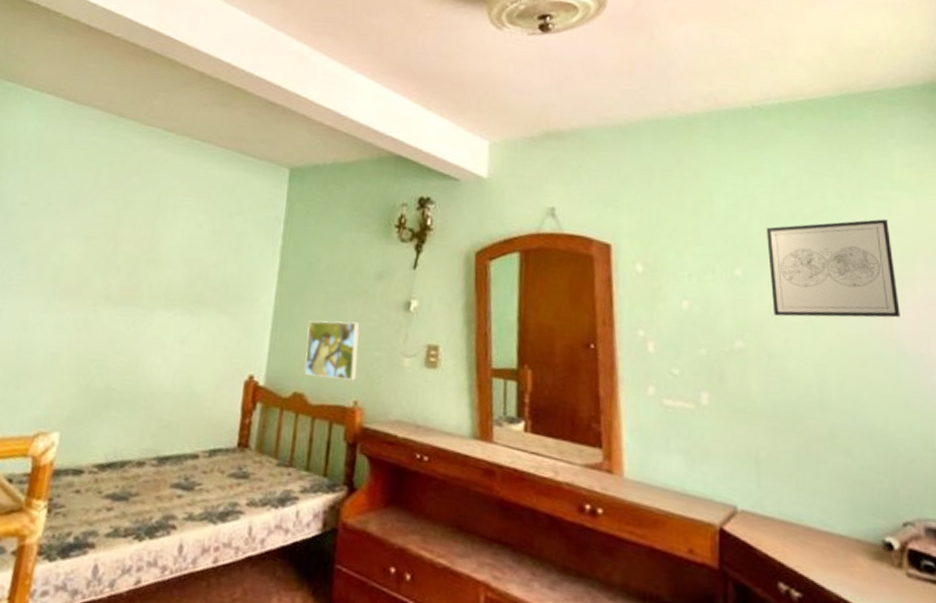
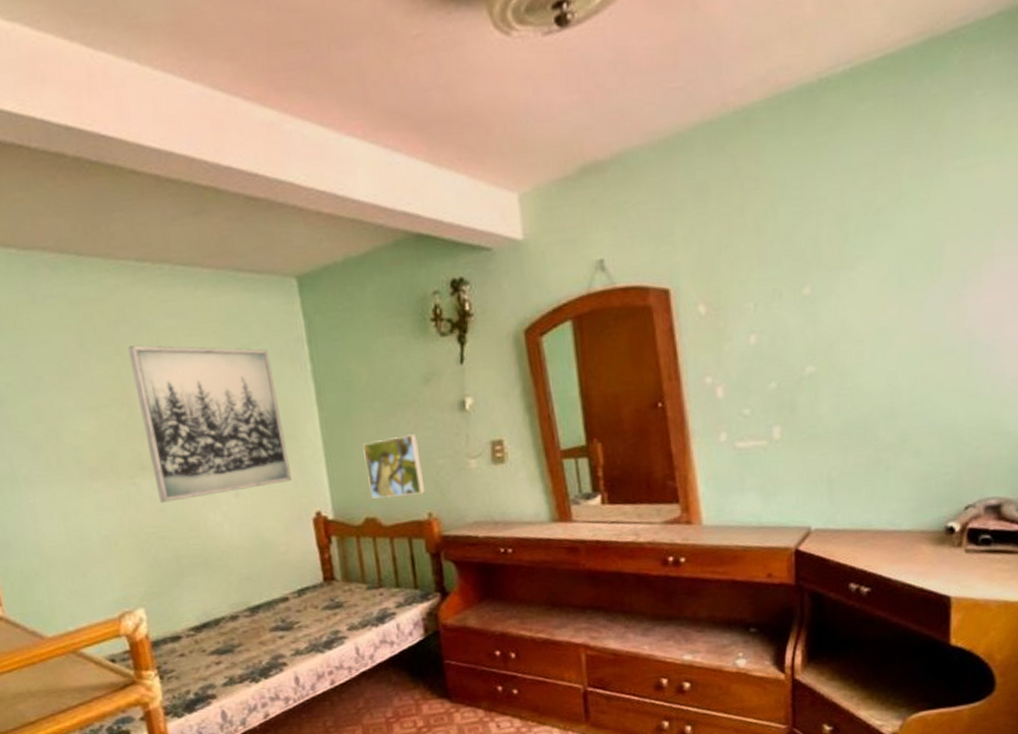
wall art: none [111,193,249,341] -> present [127,345,291,503]
wall art: present [766,219,900,318] -> none [836,193,975,331]

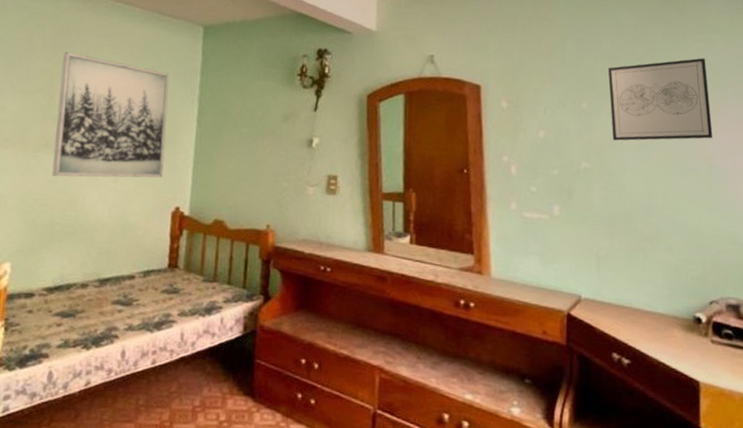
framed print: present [363,434,426,499] -> none [223,158,270,208]
wall art: none [836,193,975,331] -> present [607,58,713,141]

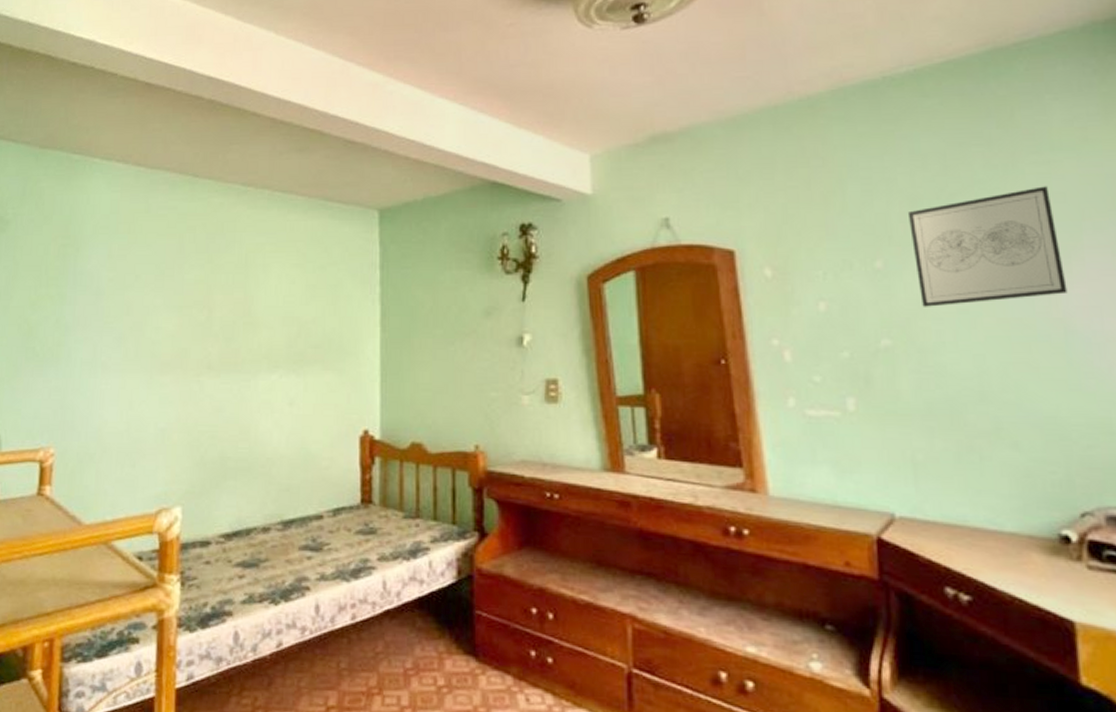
wall art: present [52,52,169,178] -> none [218,256,346,403]

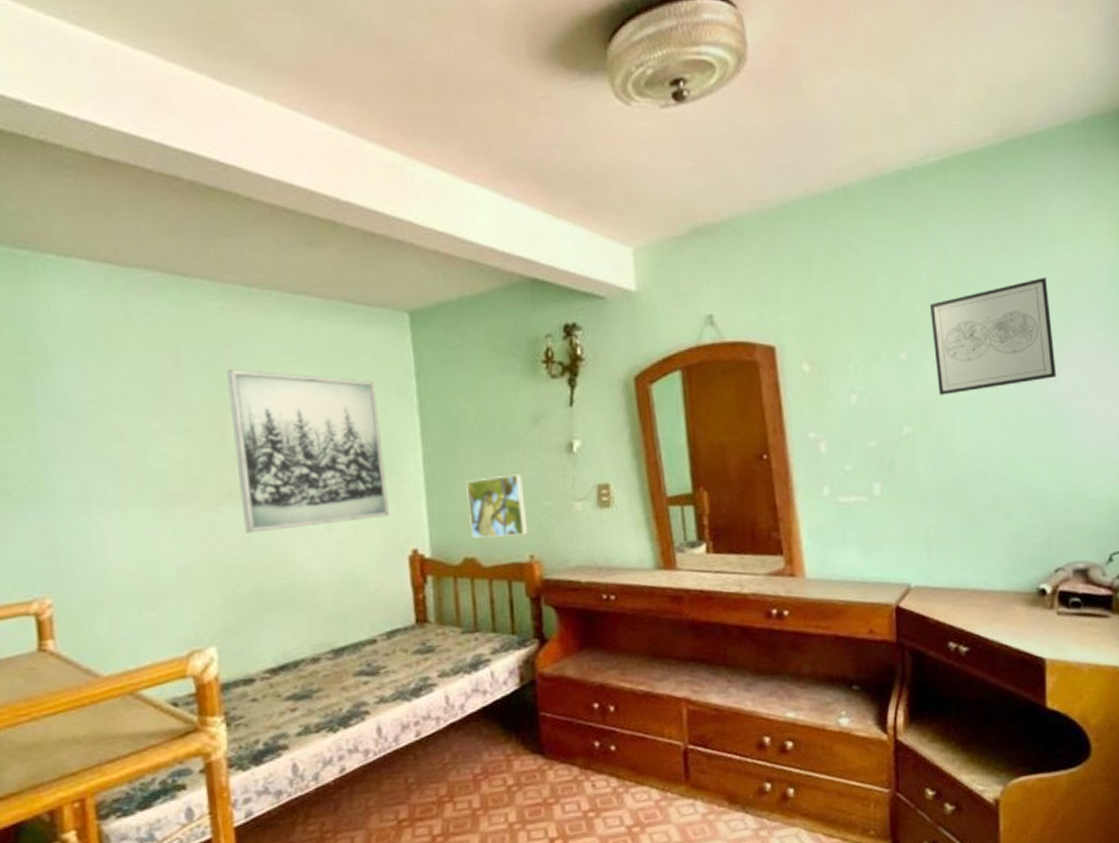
wall art: none [218,256,346,403] -> present [226,369,389,534]
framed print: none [418,364,475,425] -> present [466,474,529,539]

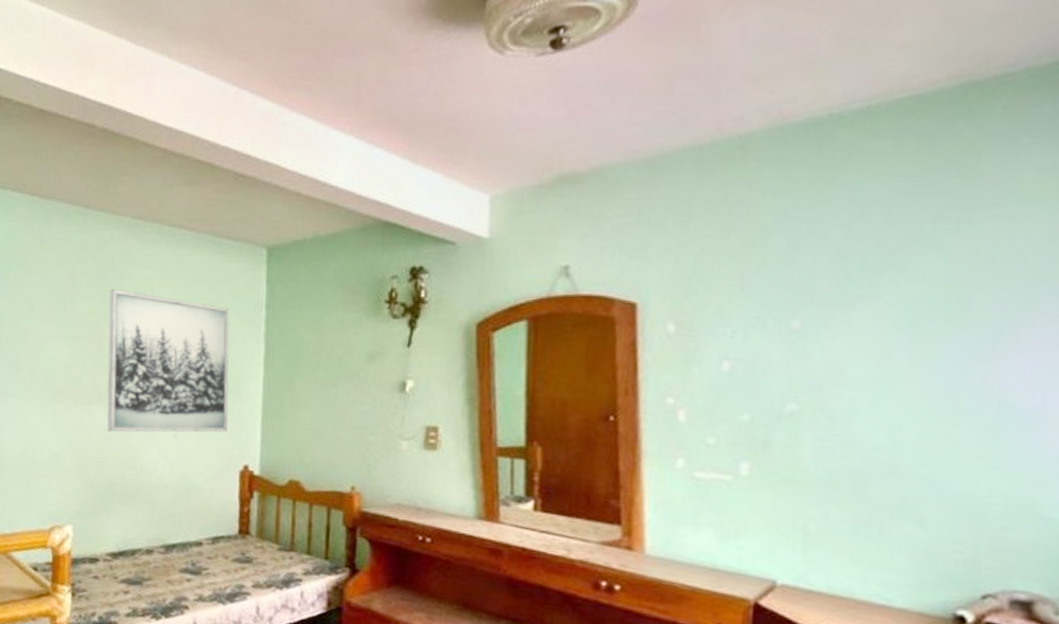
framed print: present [466,474,529,539] -> none [298,406,354,466]
wall art: present [929,277,1056,395] -> none [836,244,1010,373]

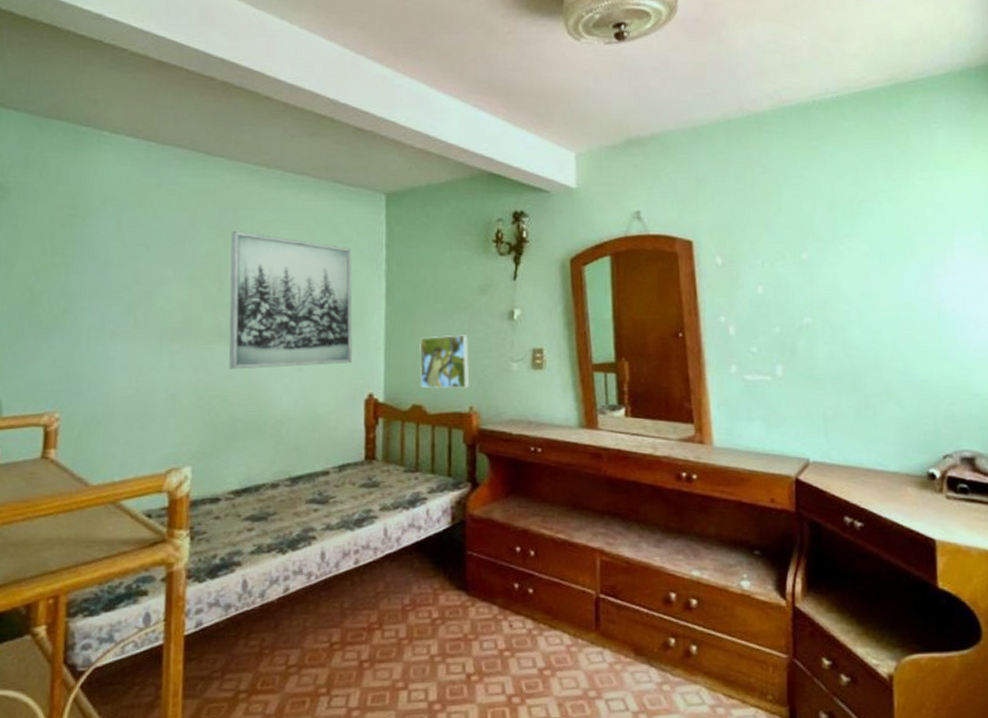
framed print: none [298,406,354,466] -> present [419,334,470,389]

